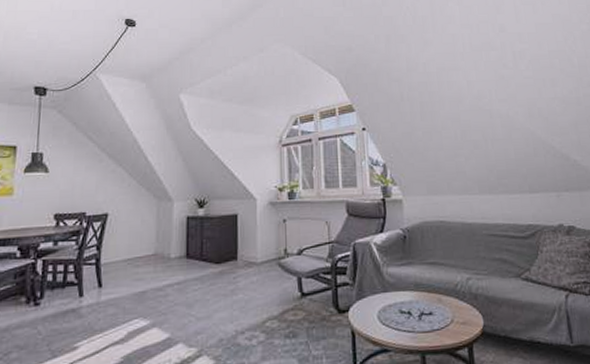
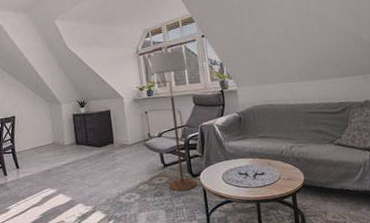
floor lamp: none [288,138,343,334] -> present [145,46,197,192]

